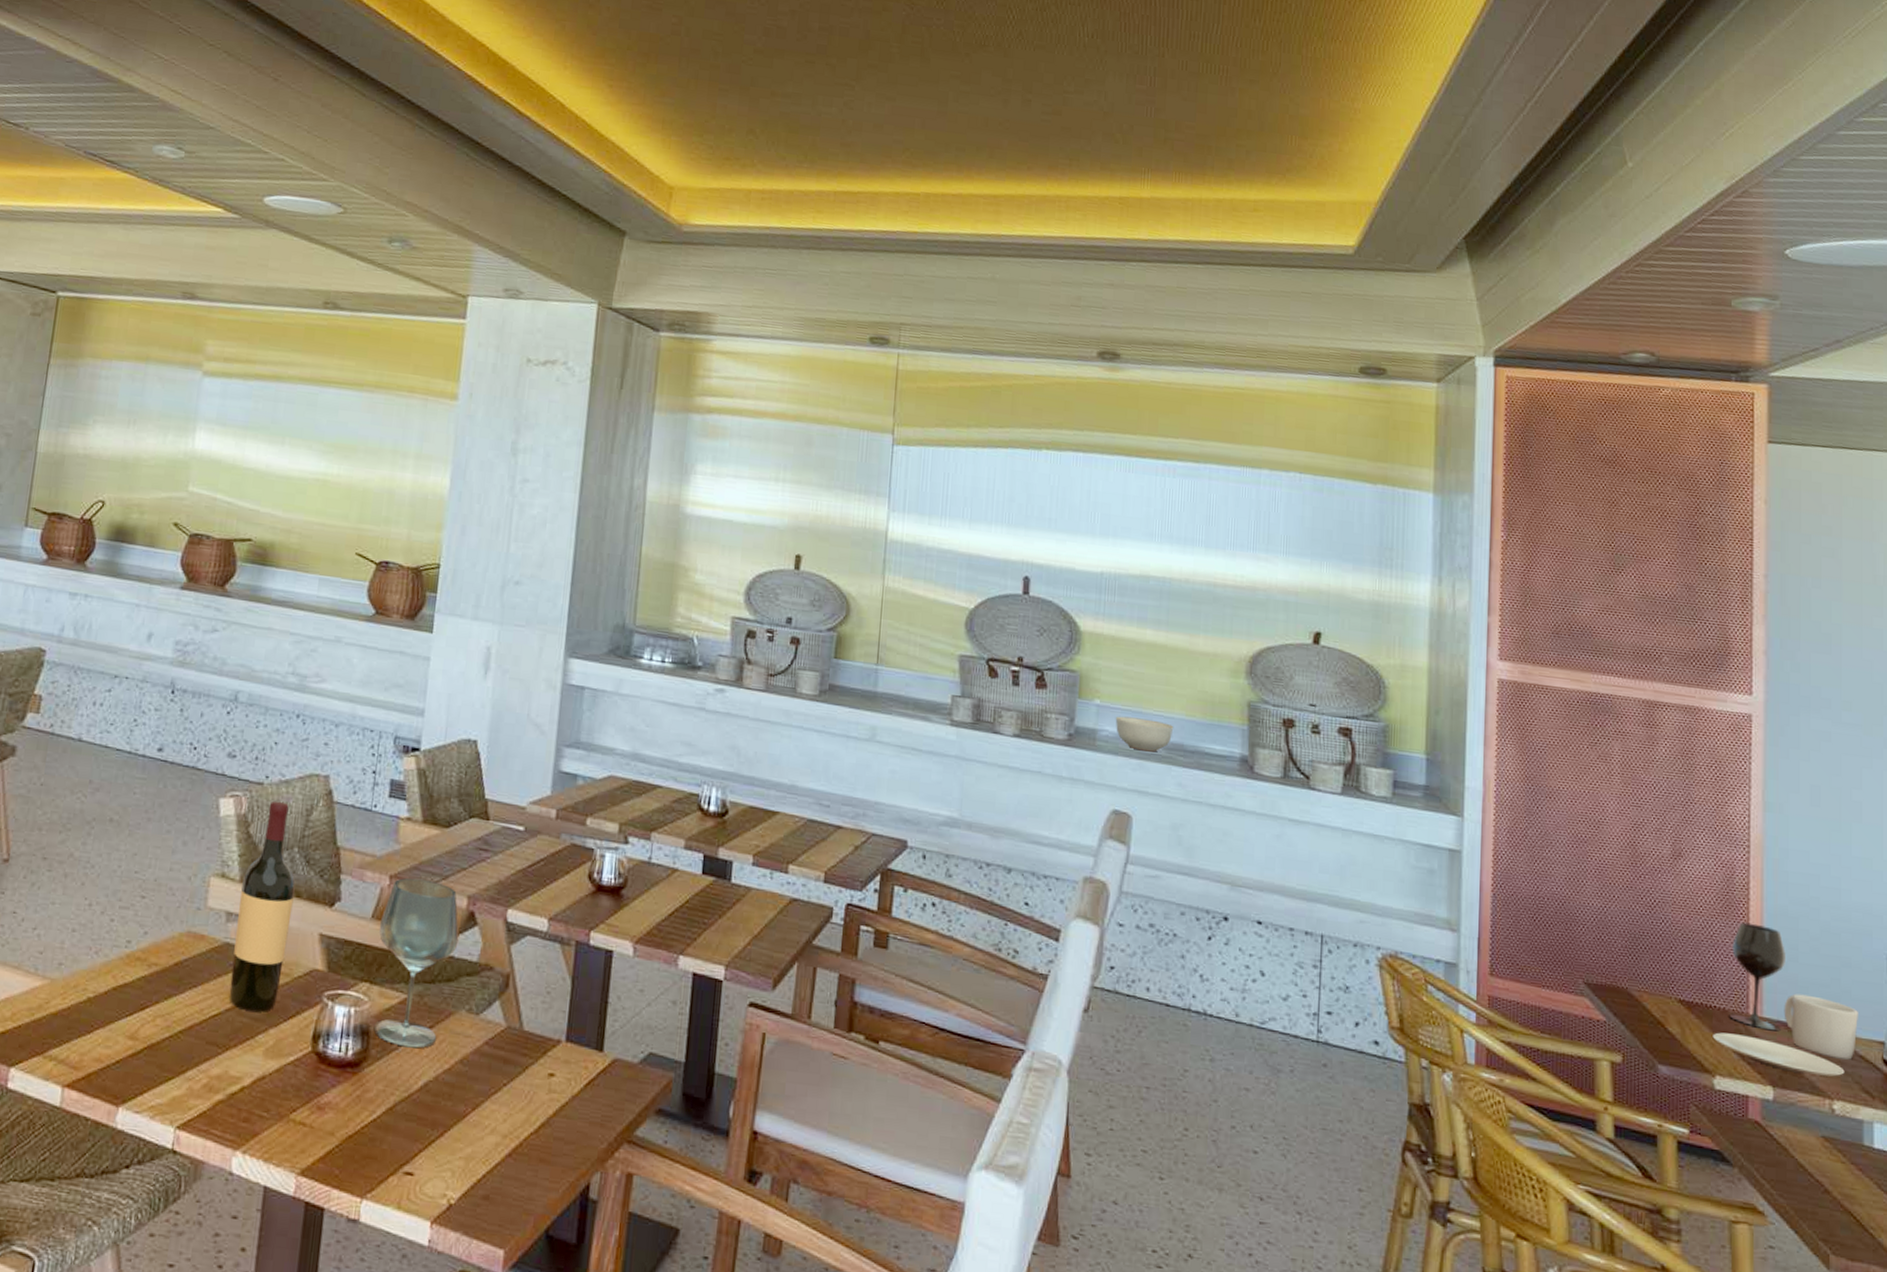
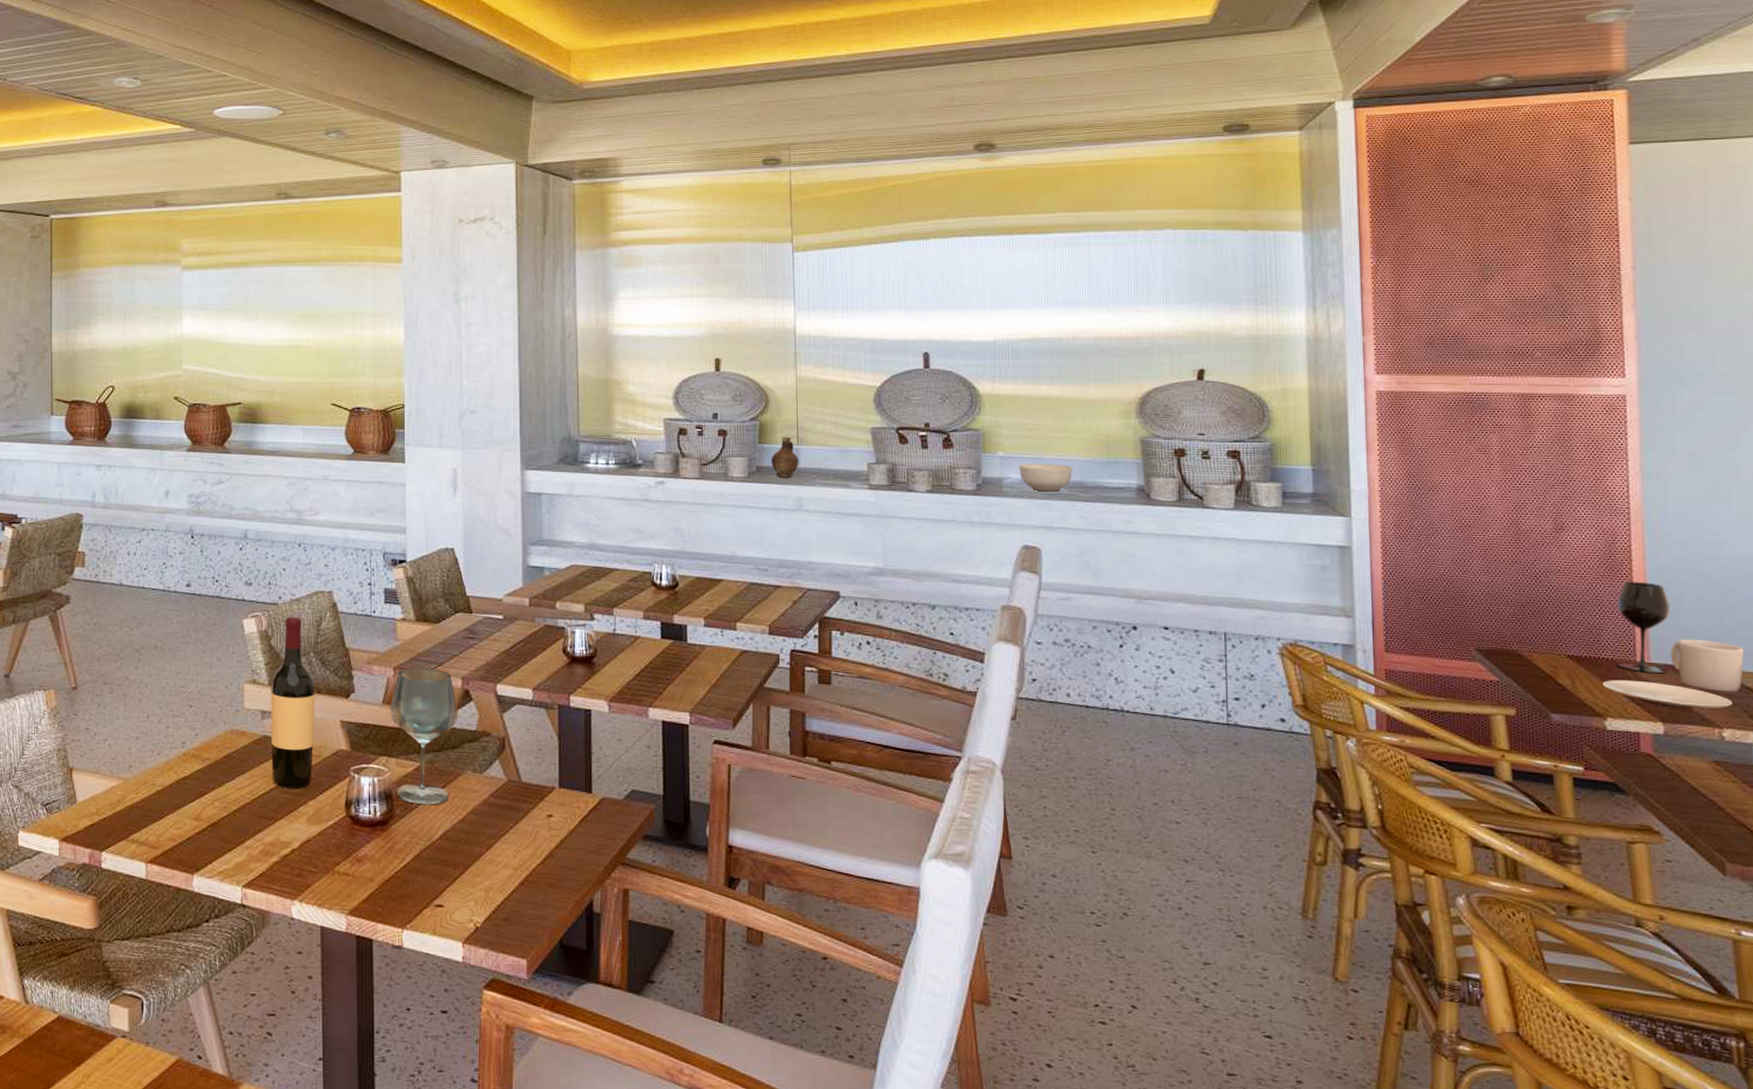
ceramic jug: none [845,653,877,703] -> present [771,436,799,479]

